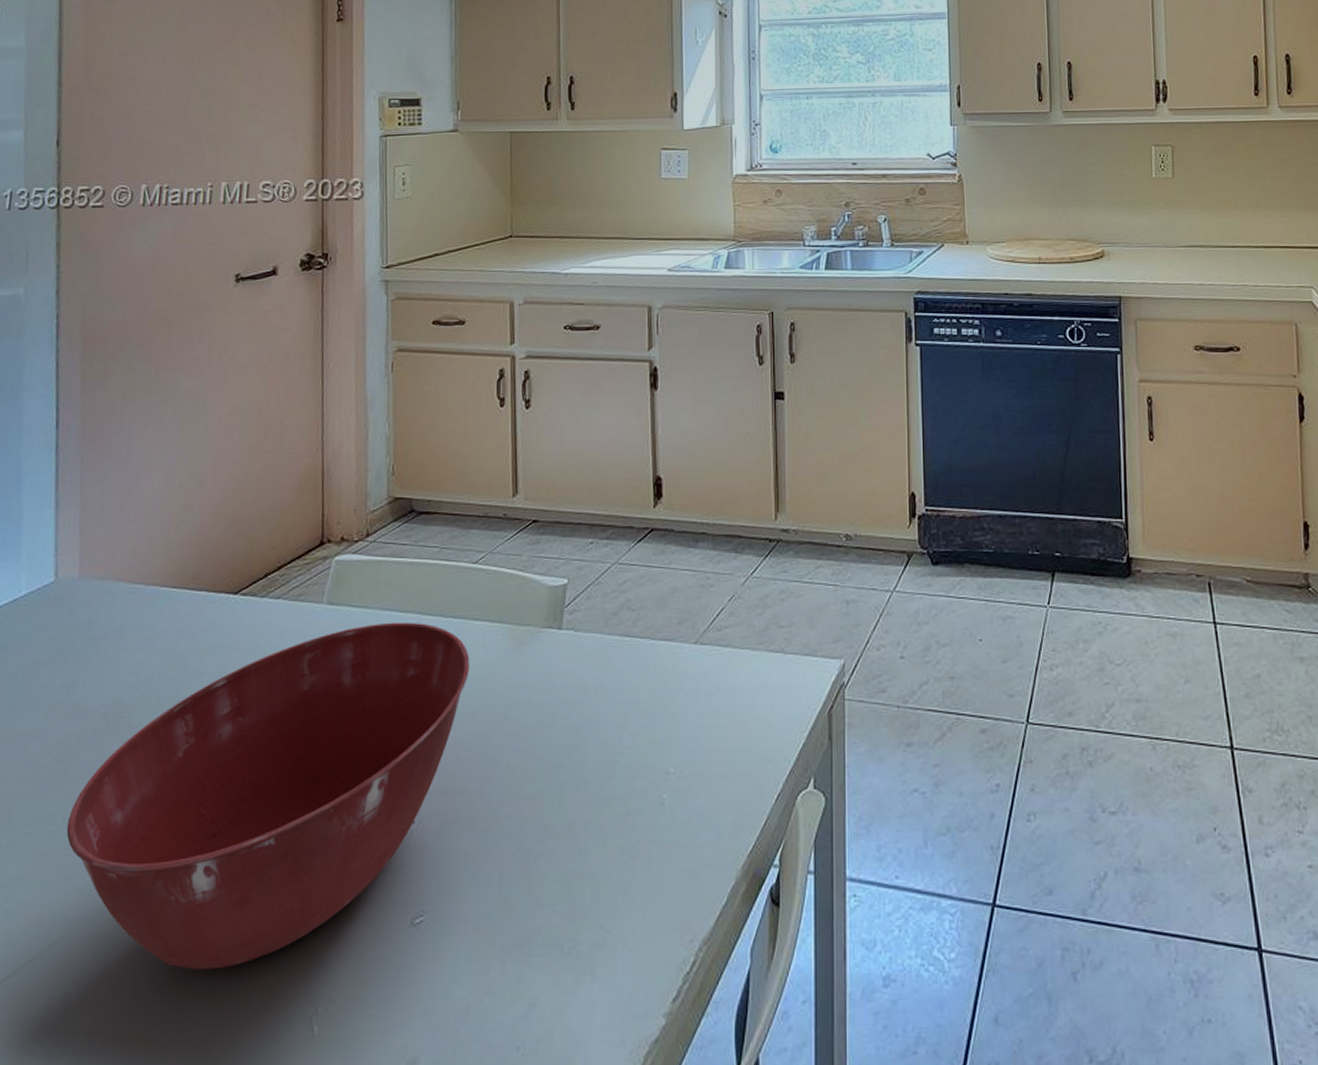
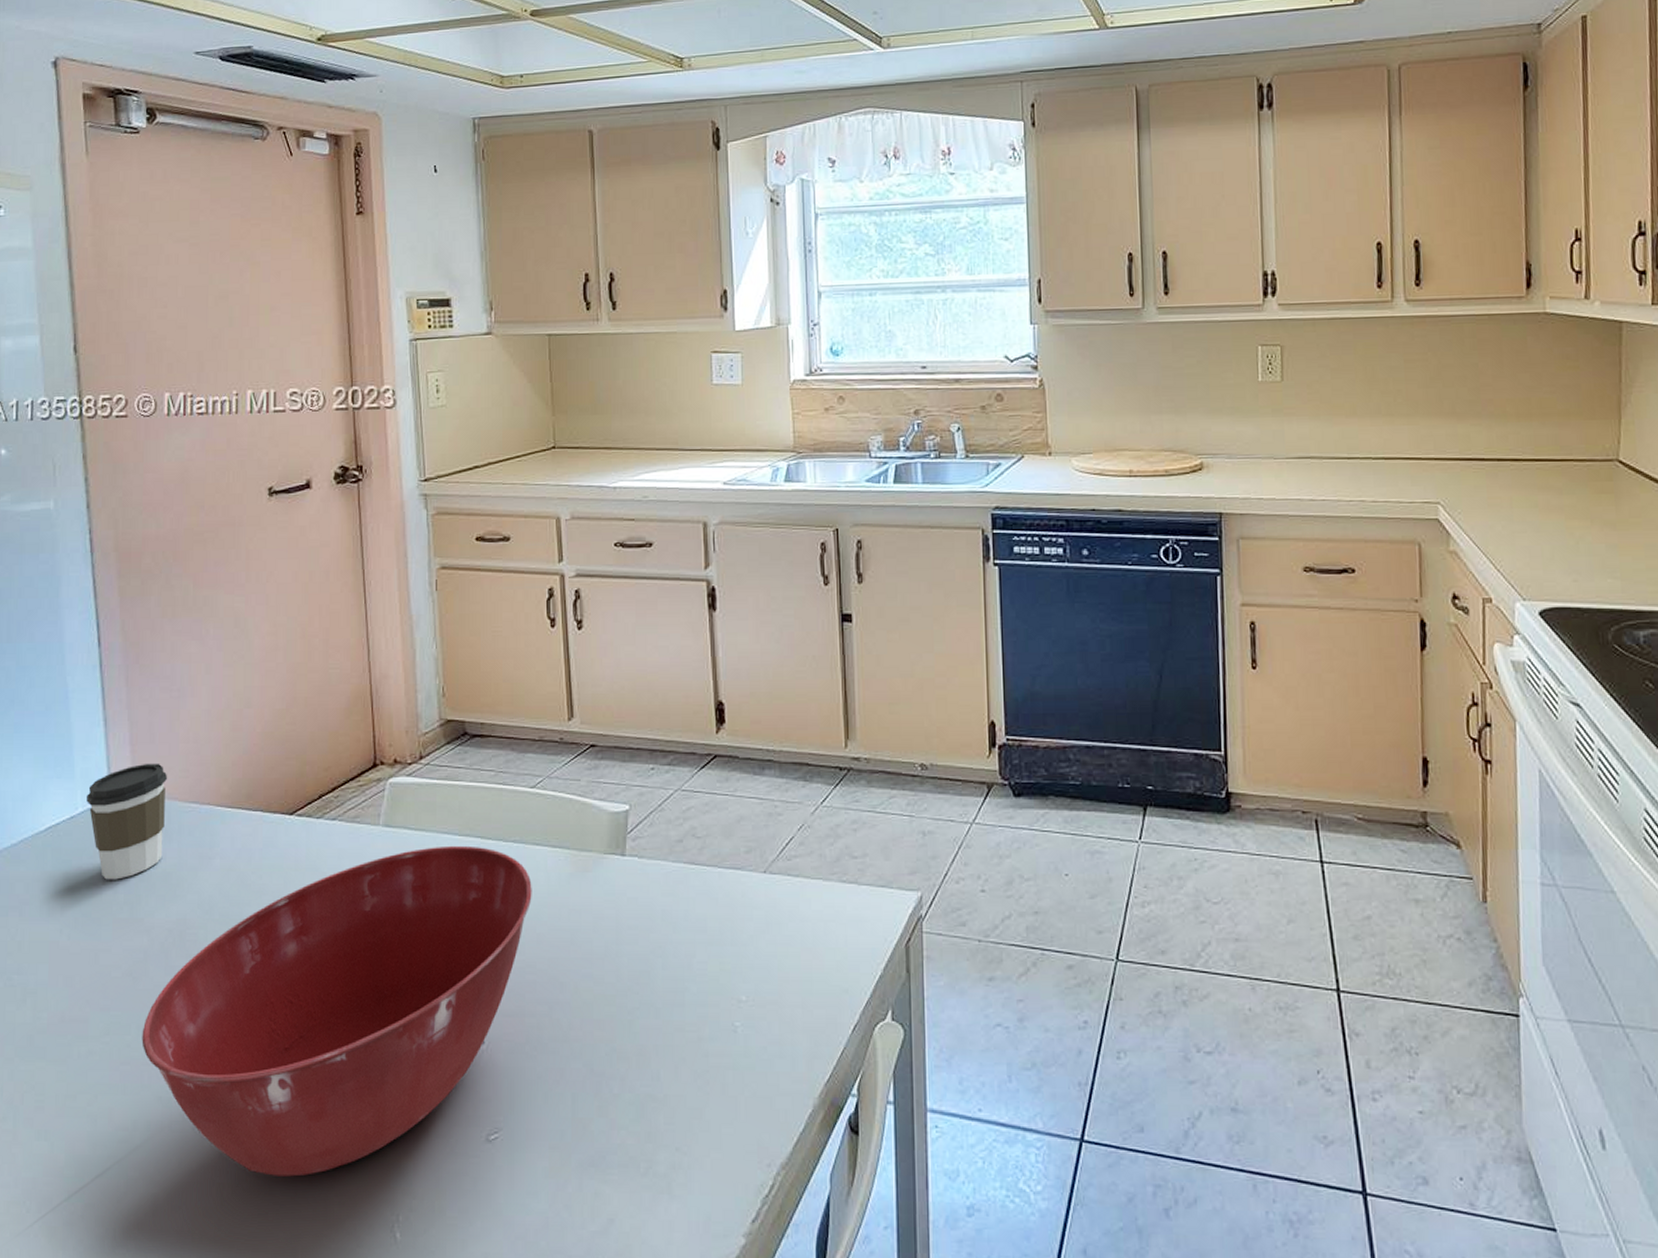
coffee cup: none [31,544,115,664] -> present [87,763,168,880]

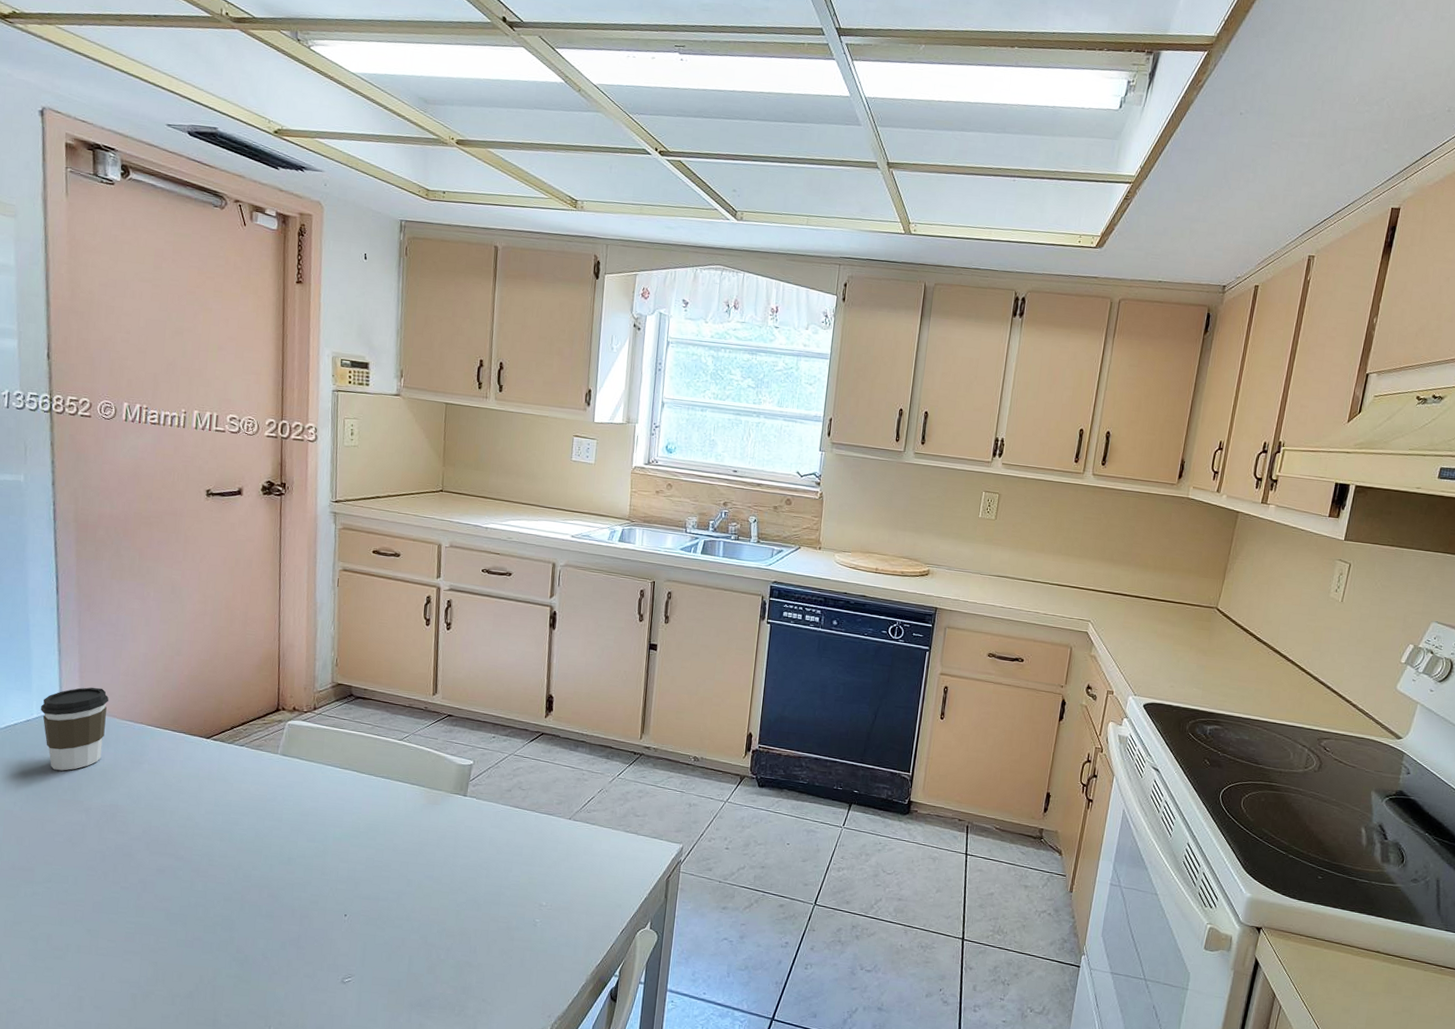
mixing bowl: present [141,845,532,1177] -> none [77,774,393,994]

